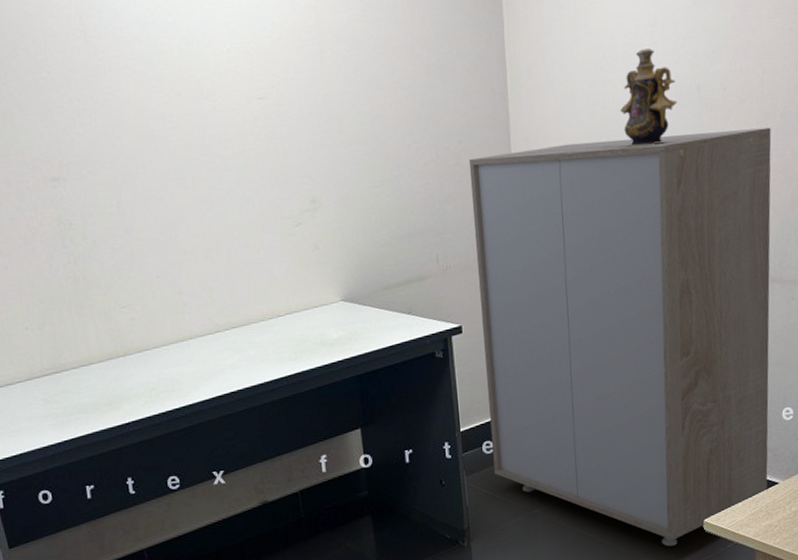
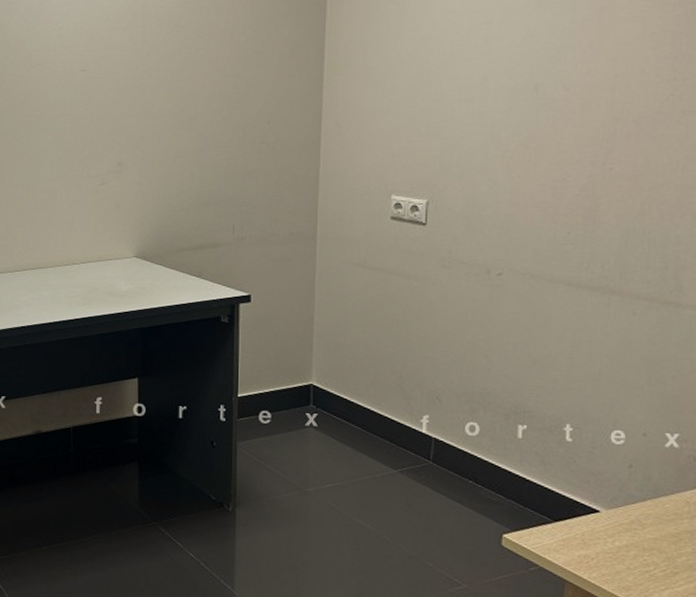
storage cabinet: present [468,127,772,547] -> none [269,131,621,556]
decorative vase: present [620,48,678,147] -> none [443,46,511,141]

